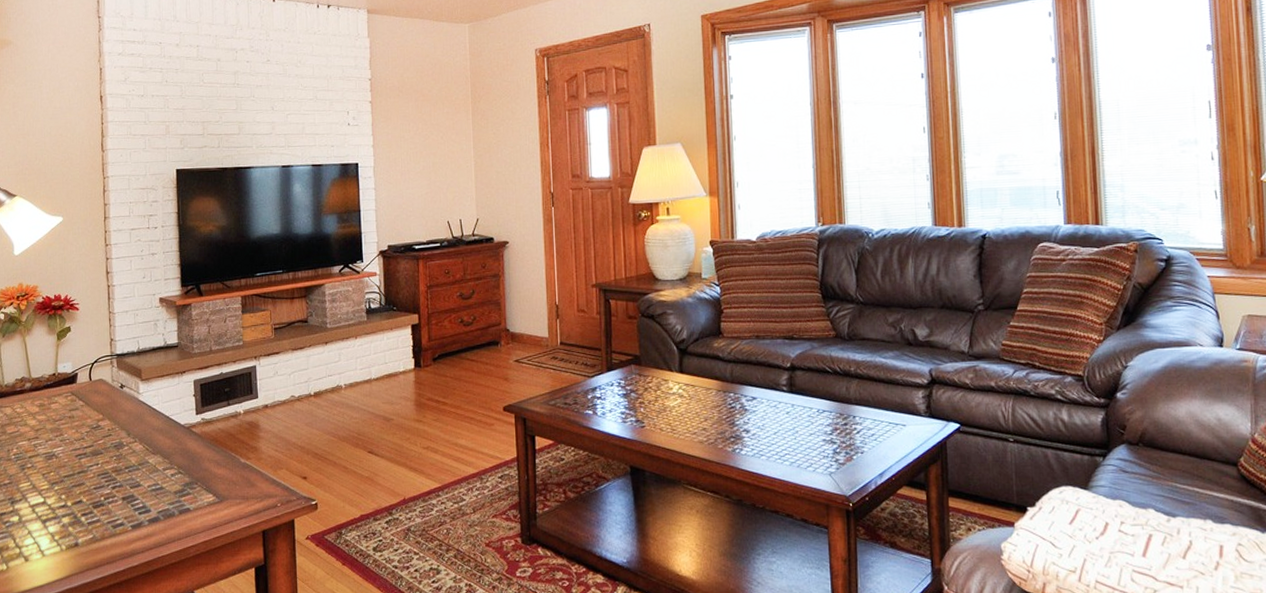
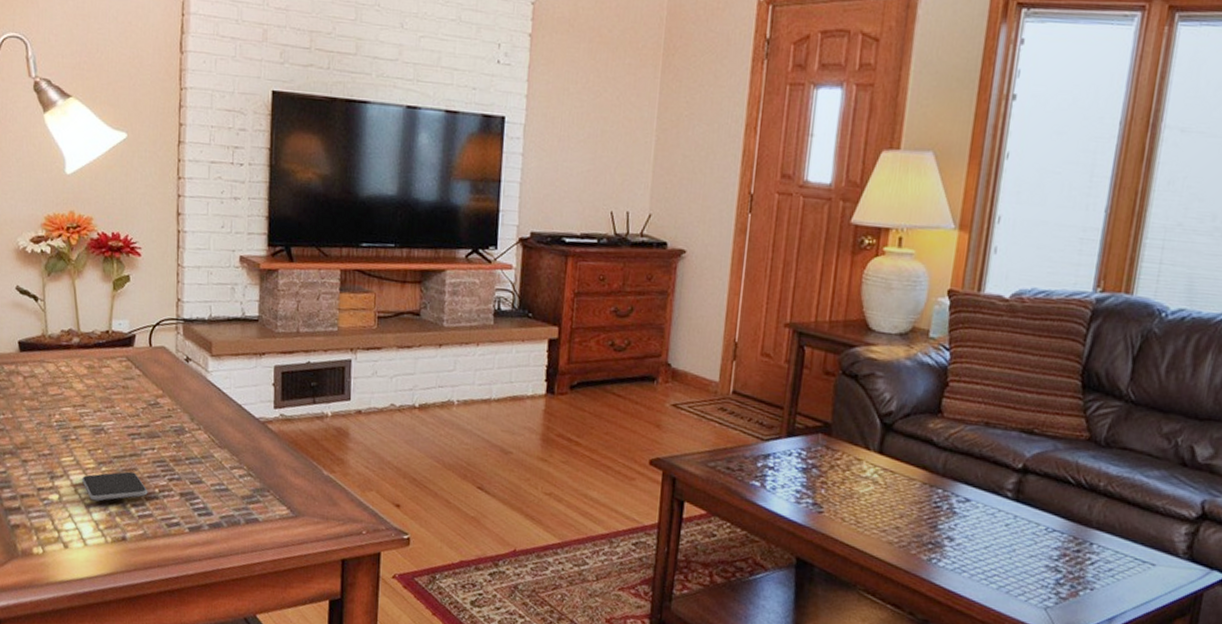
smartphone: none [37,486,95,516] -> present [81,471,148,502]

